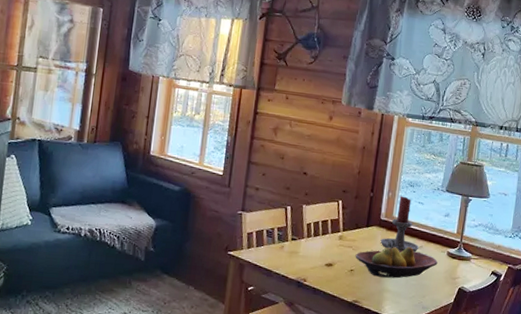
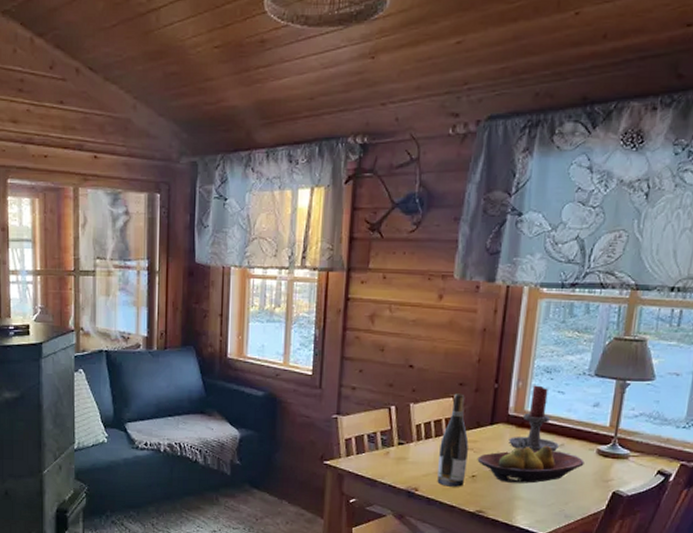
wine bottle: none [322,199,349,279] -> present [437,393,469,487]

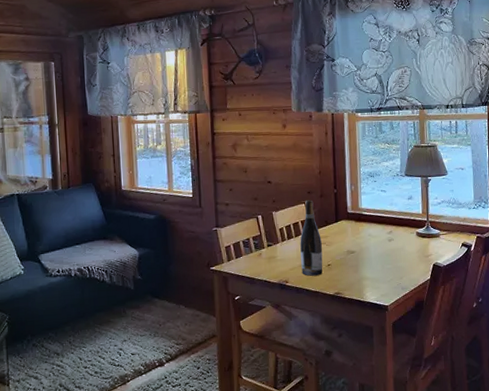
fruit bowl: present [477,445,585,484] -> none [330,233,409,267]
candle holder: present [508,385,559,452] -> none [351,187,388,239]

